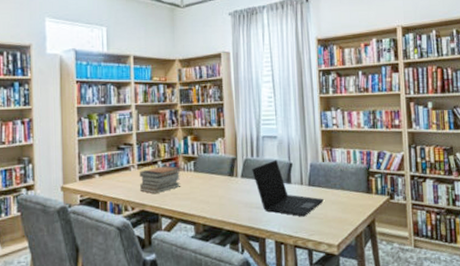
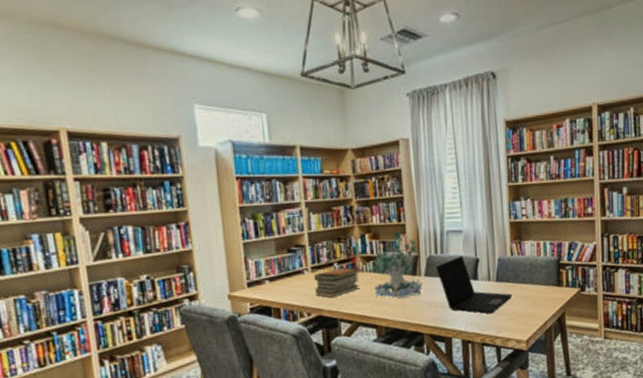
plant: none [190,135,239,197] -> present [370,231,422,298]

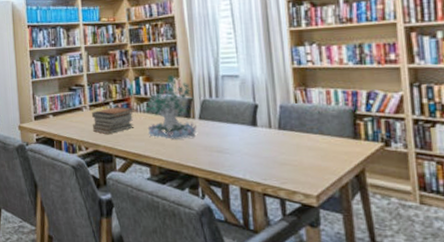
laptop: present [436,255,512,314] -> none [211,101,298,163]

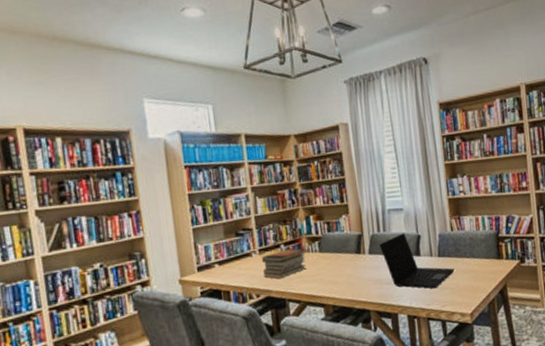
plant: present [143,75,197,139] -> none [315,212,367,277]
laptop: none [211,101,298,163] -> present [379,233,454,289]

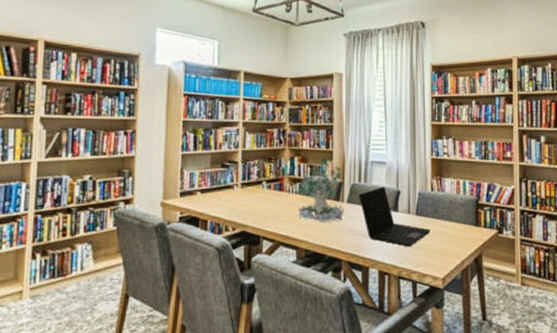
book stack: present [262,248,307,279] -> none [243,186,287,215]
plant: none [315,212,367,277] -> present [295,157,344,222]

